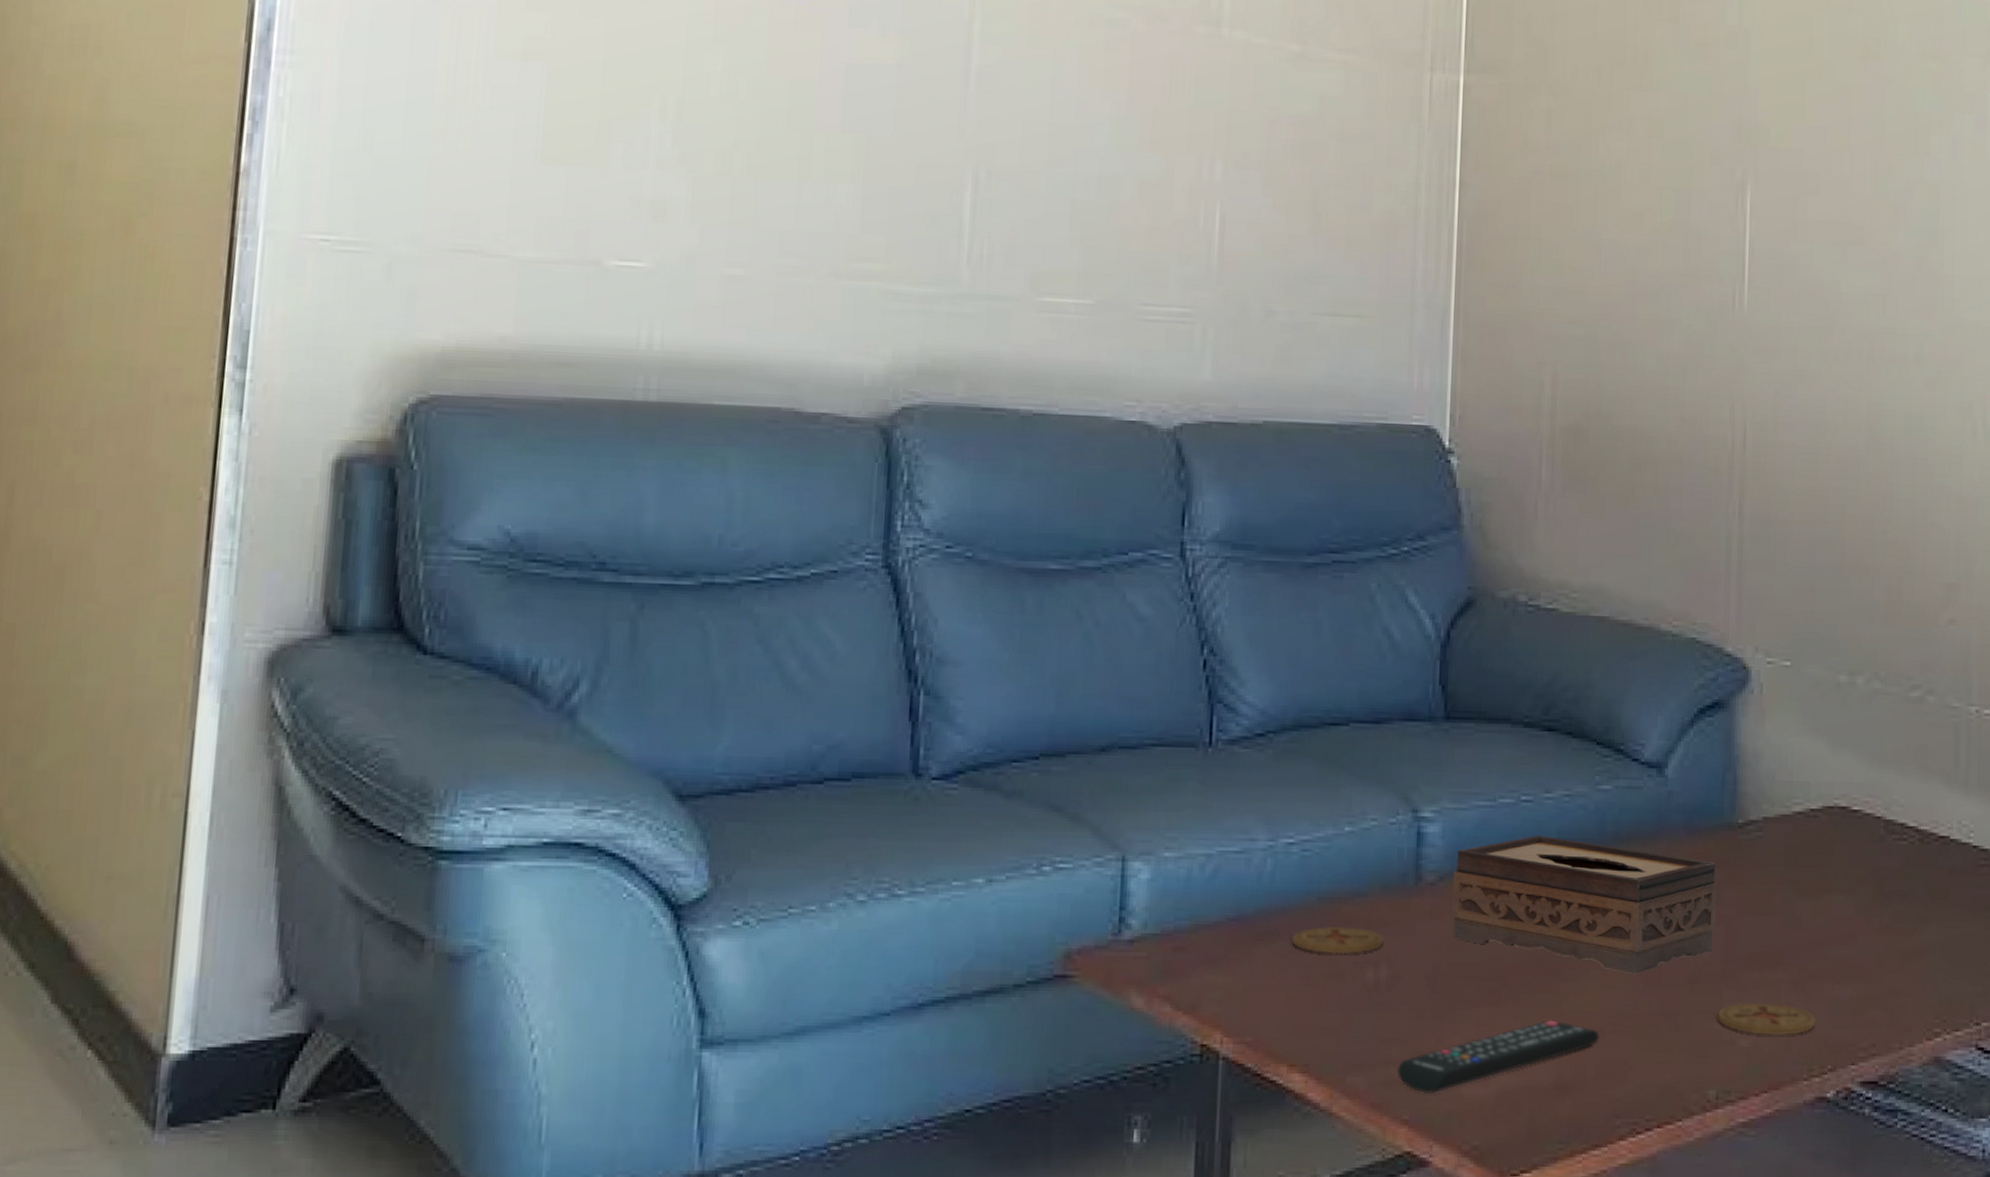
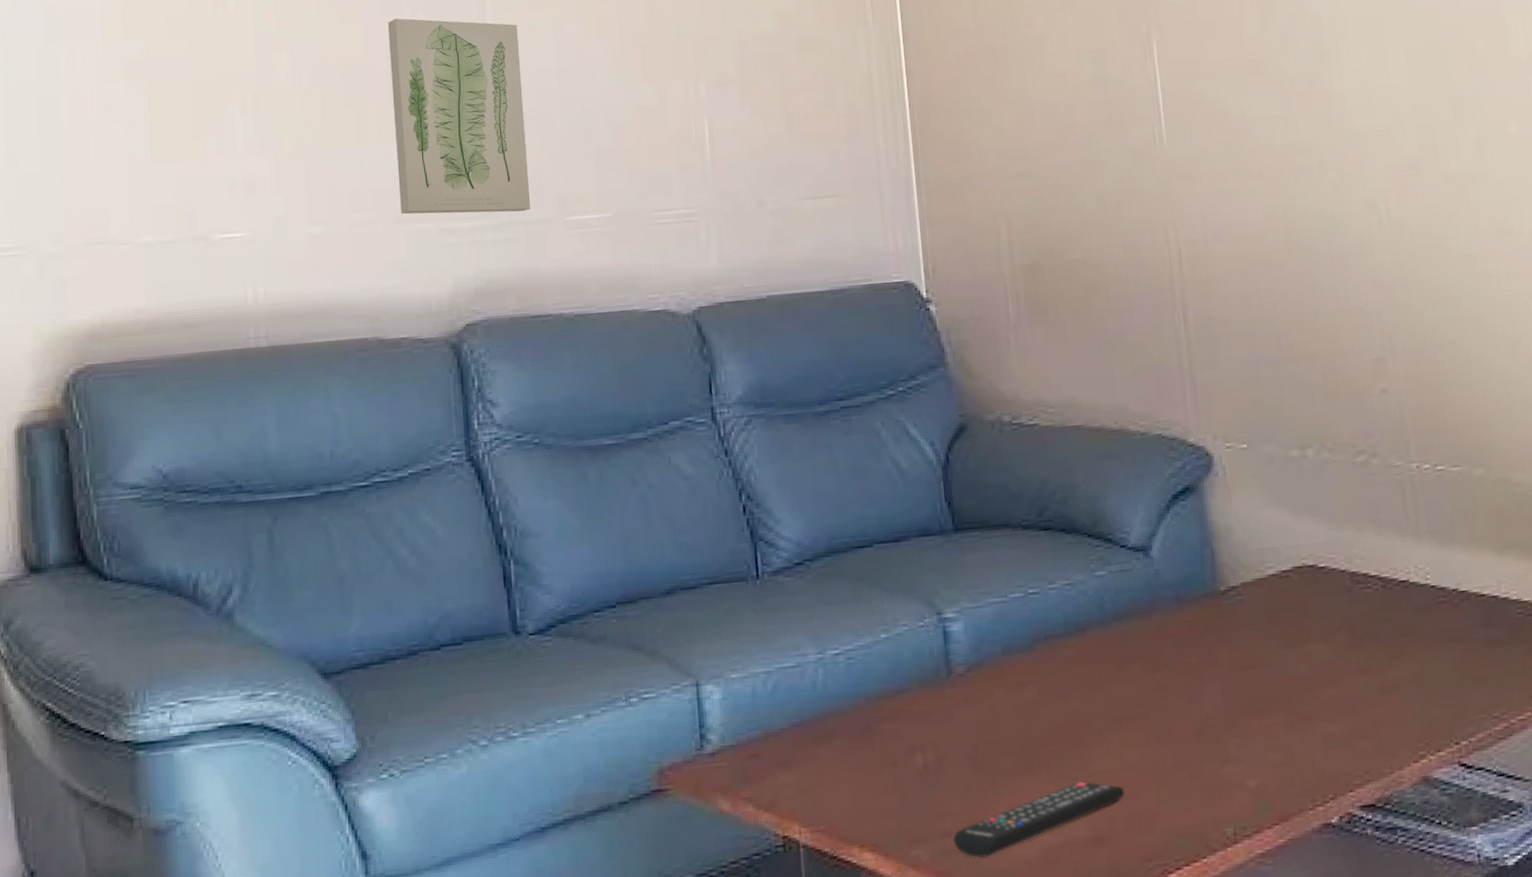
wall art: none [840,34,1008,284] -> present [388,18,531,215]
coaster: present [1292,927,1383,954] -> none [848,720,927,746]
tissue box: present [1451,835,1718,975] -> none [979,621,1213,734]
coaster: present [1717,1003,1815,1036] -> none [1225,745,1313,774]

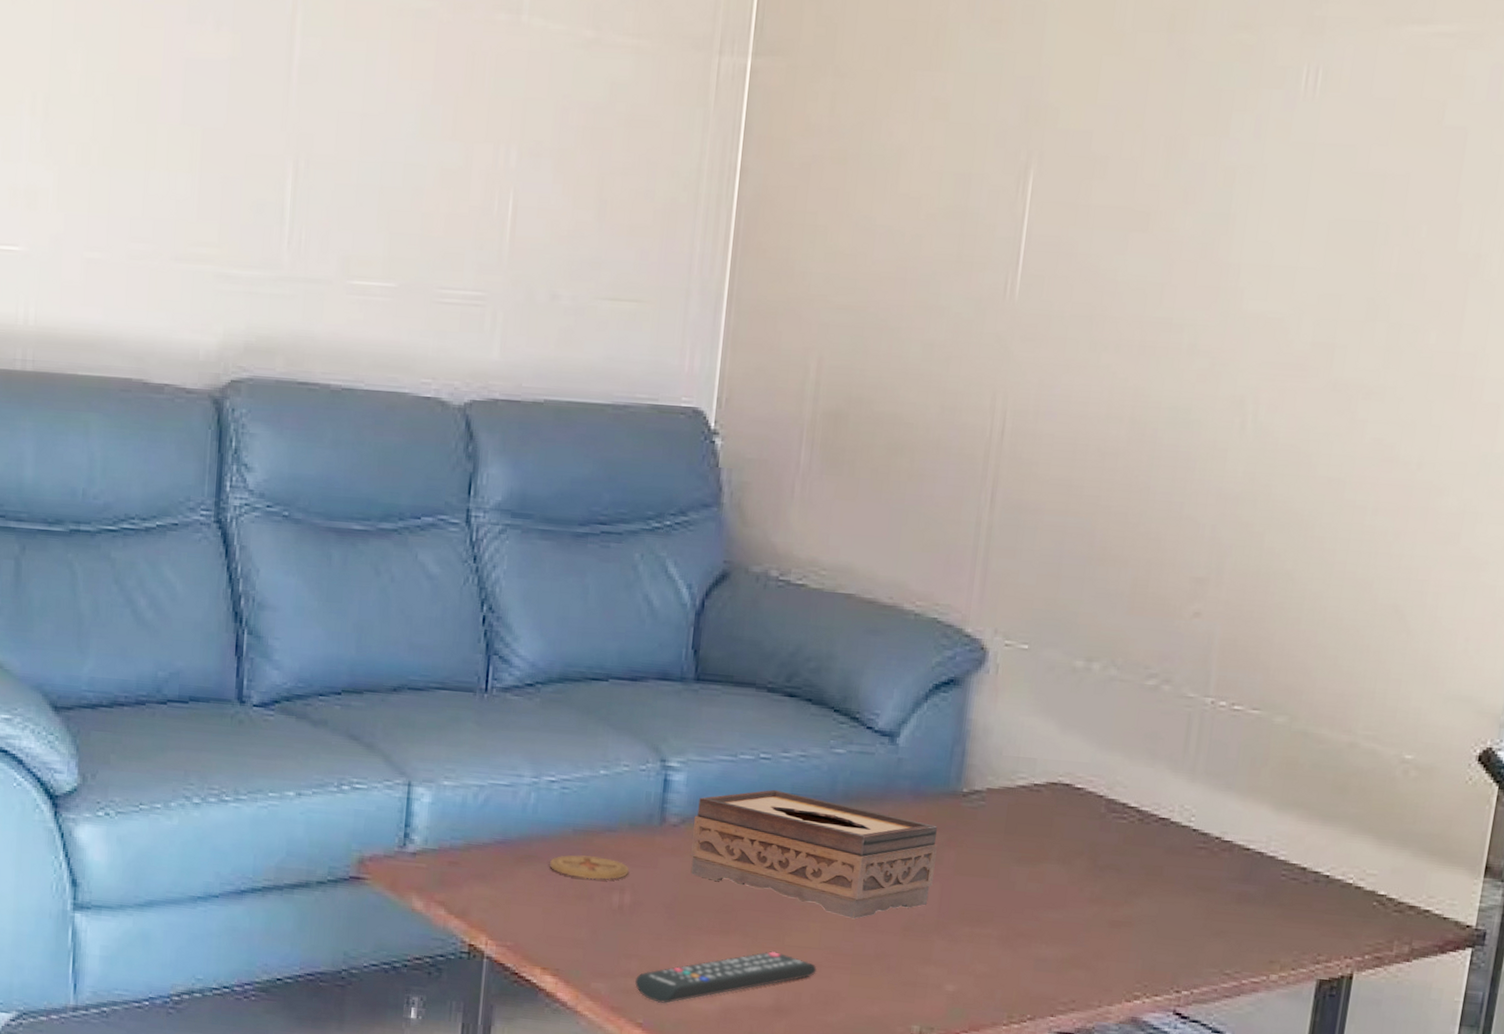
wall art: present [388,18,531,215] -> none [180,30,326,268]
coaster: none [848,720,927,746] -> present [550,855,629,880]
tissue box: none [979,621,1213,734] -> present [690,789,938,919]

